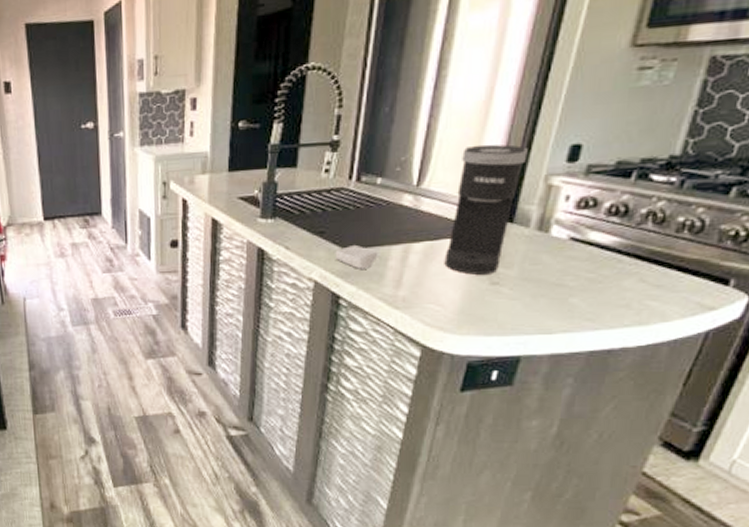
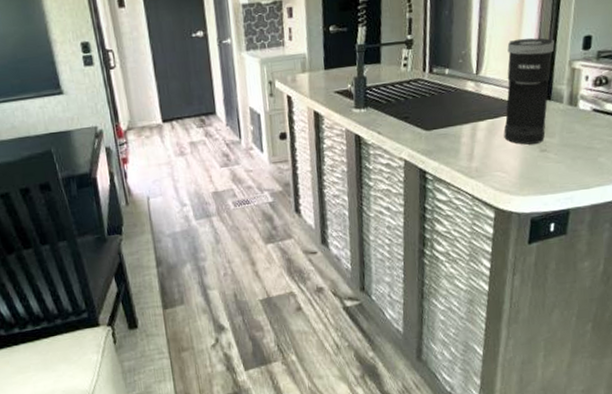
soap bar: present [335,244,378,269] -> none [418,126,453,147]

